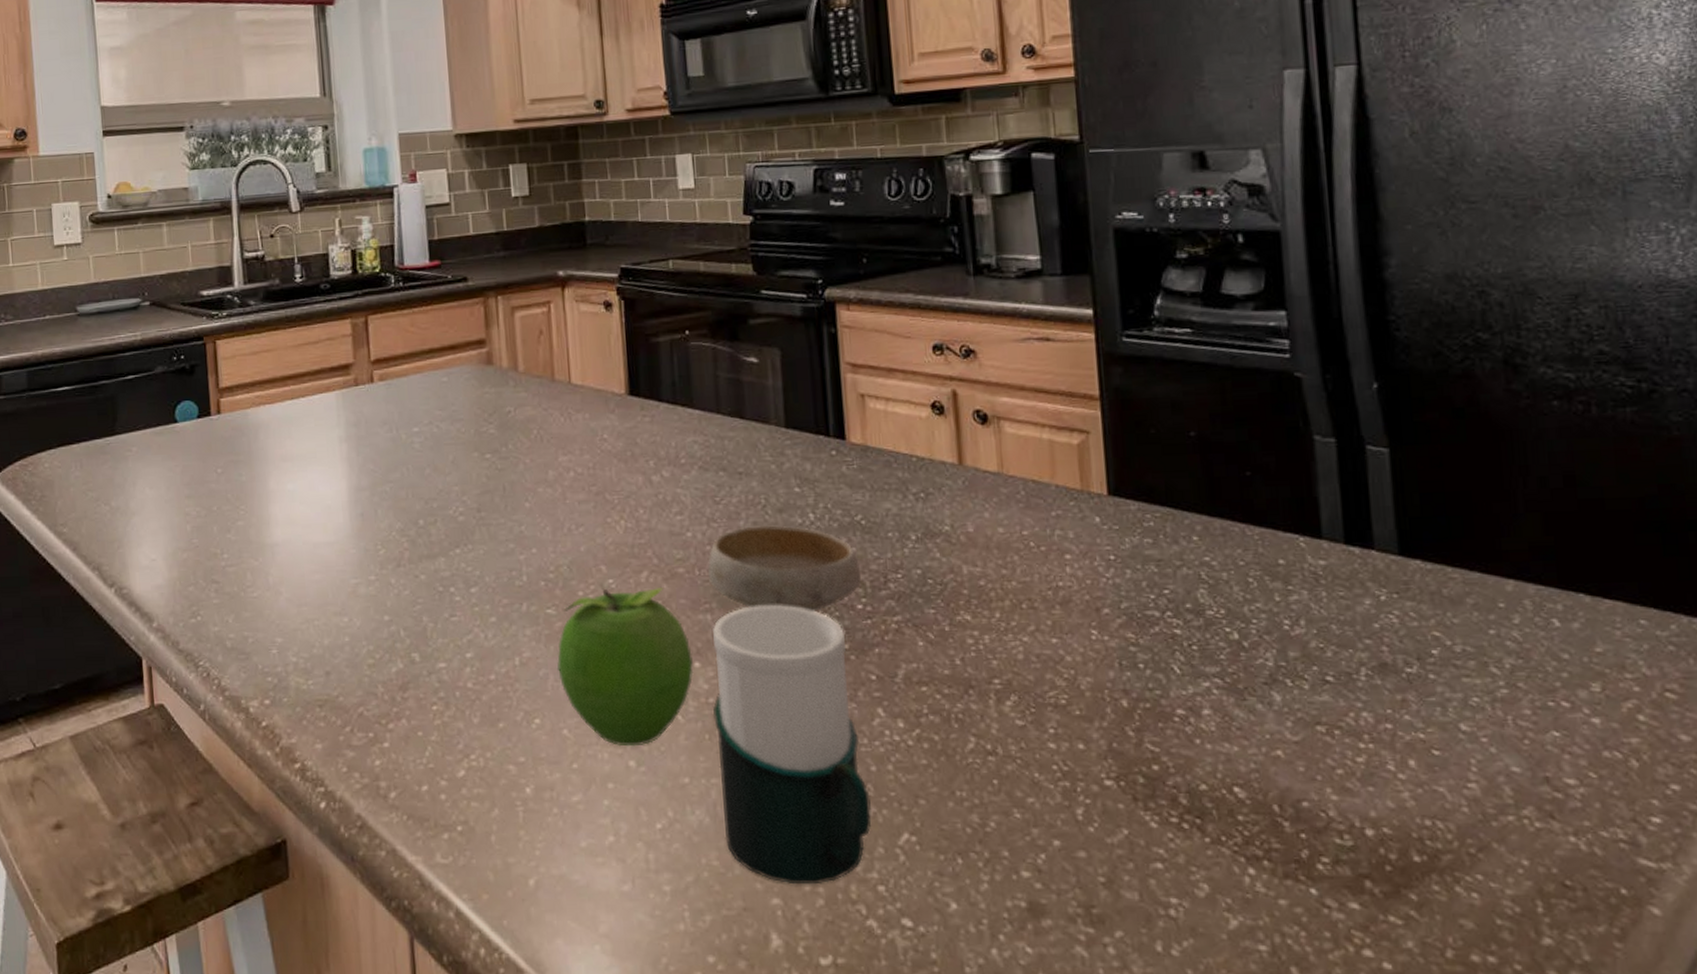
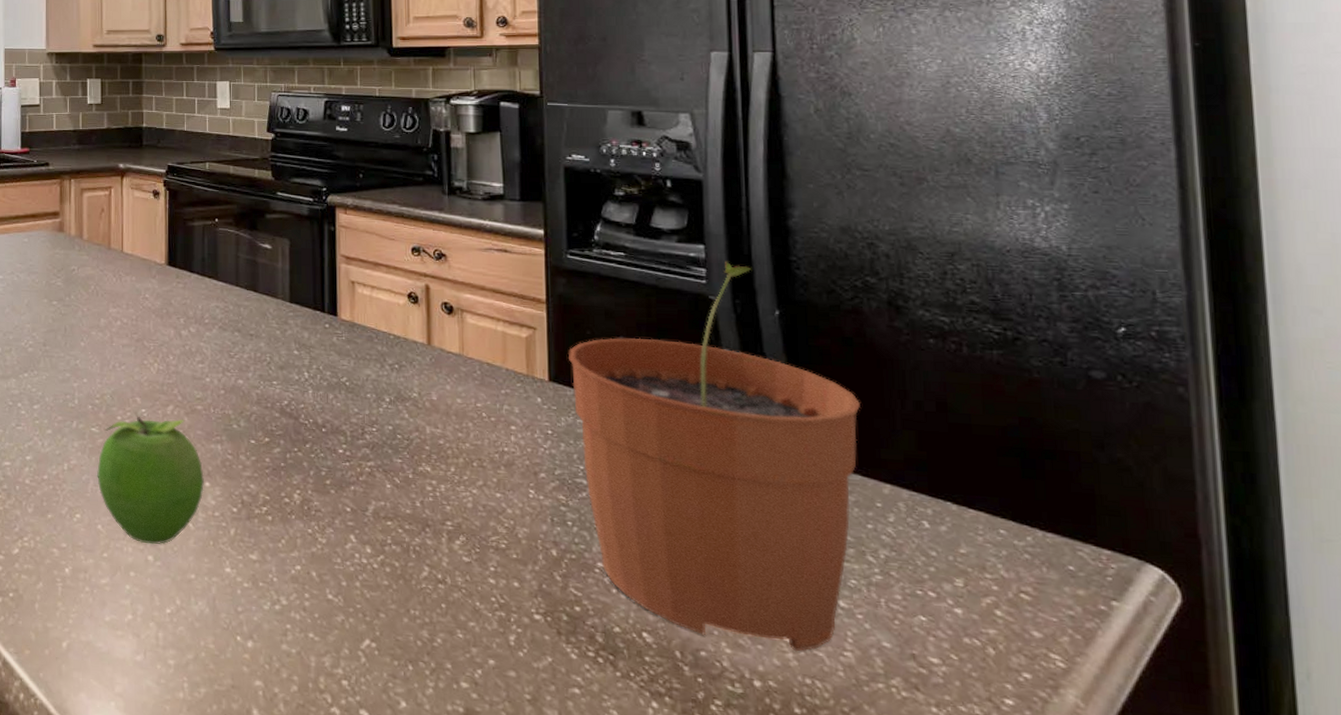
bowl: present [707,525,861,611] -> none [220,377,343,451]
cup: present [712,605,872,885] -> none [217,441,340,673]
plant pot: none [1130,328,1476,790] -> present [569,261,860,652]

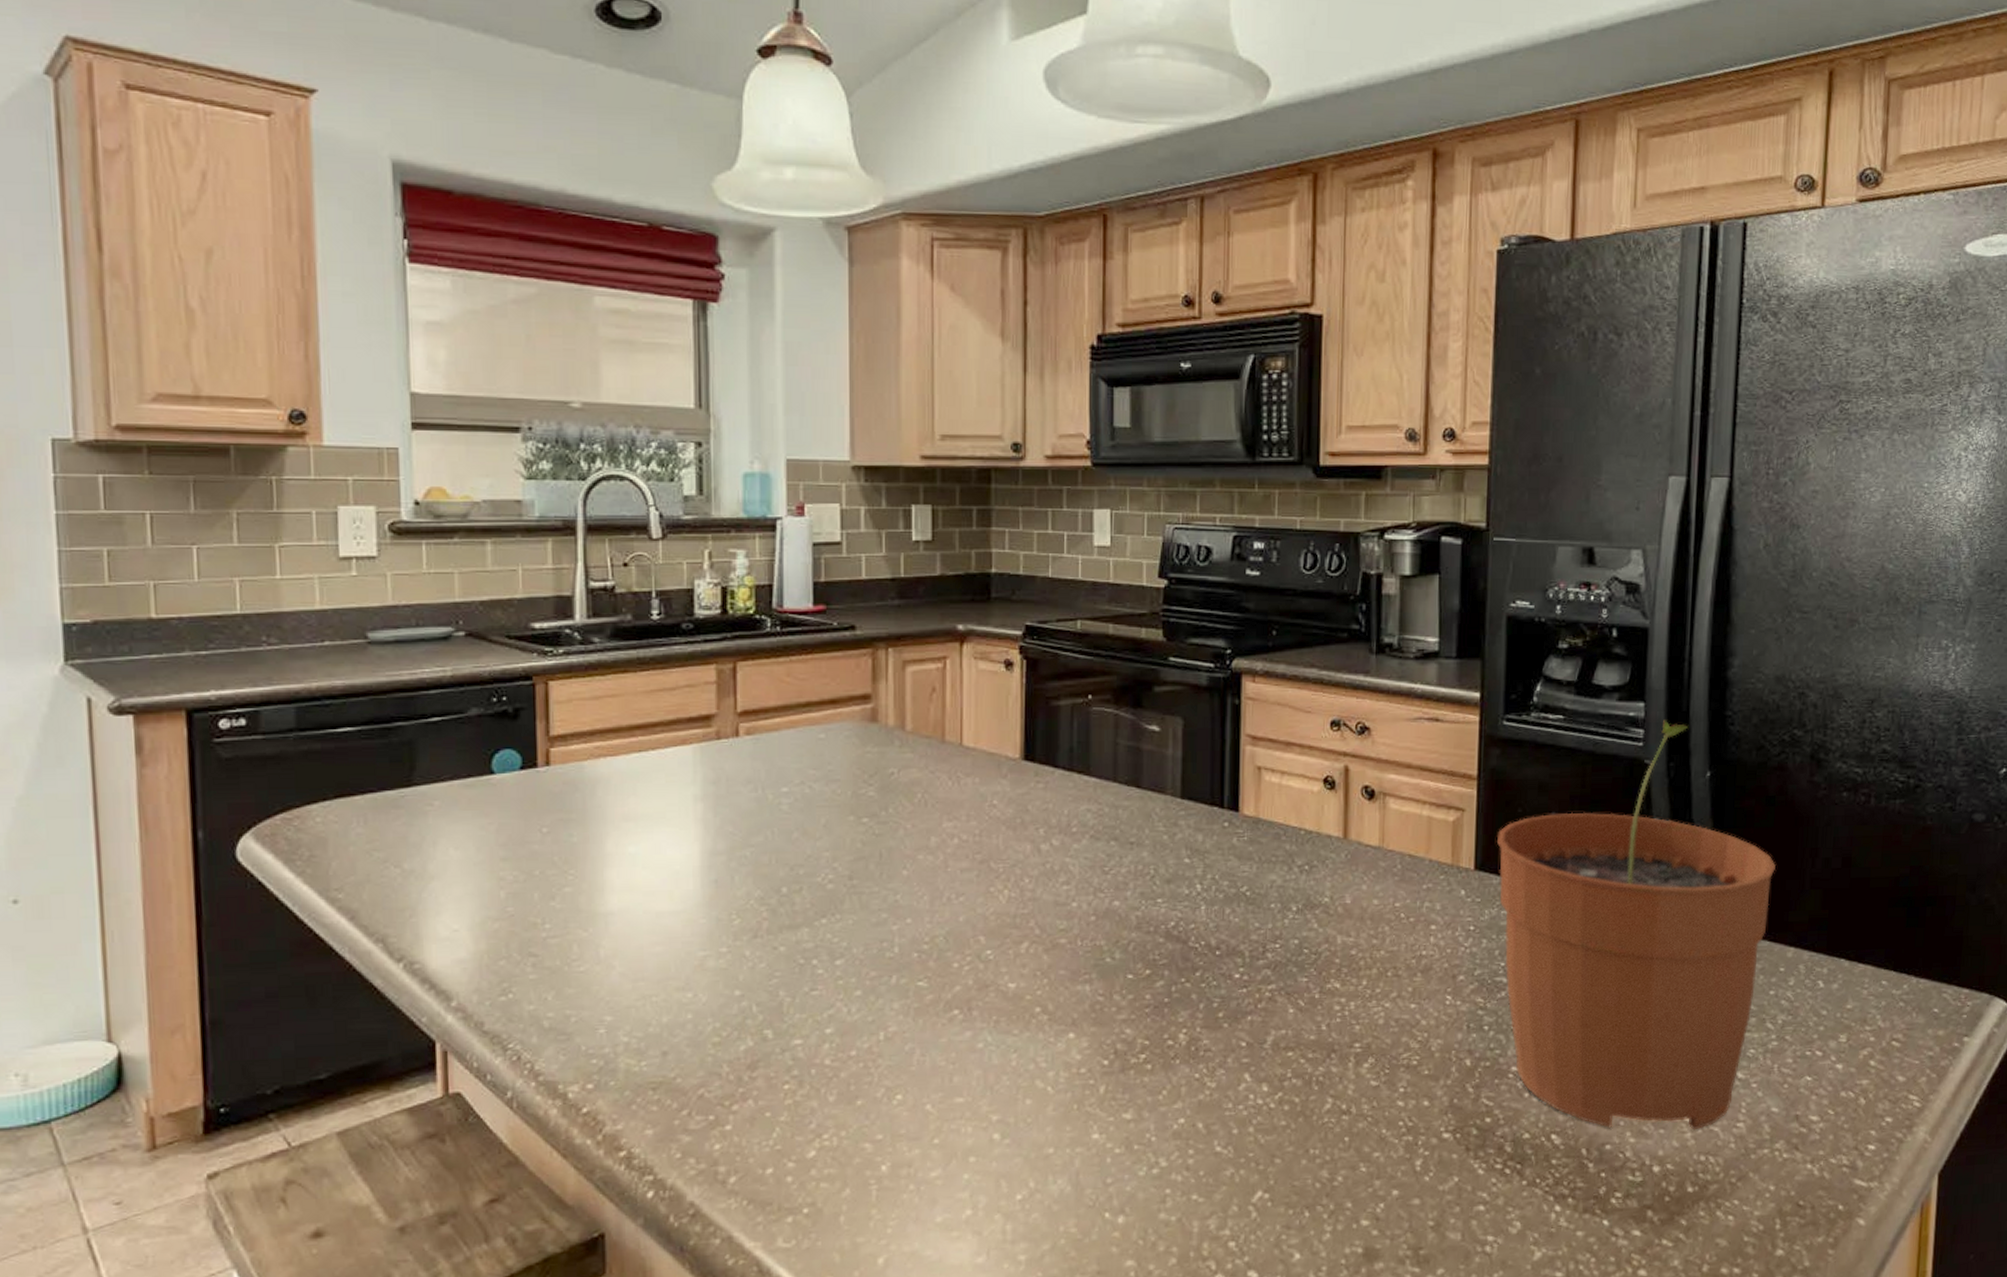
fruit: present [97,416,204,545] -> none [925,959,1067,1120]

